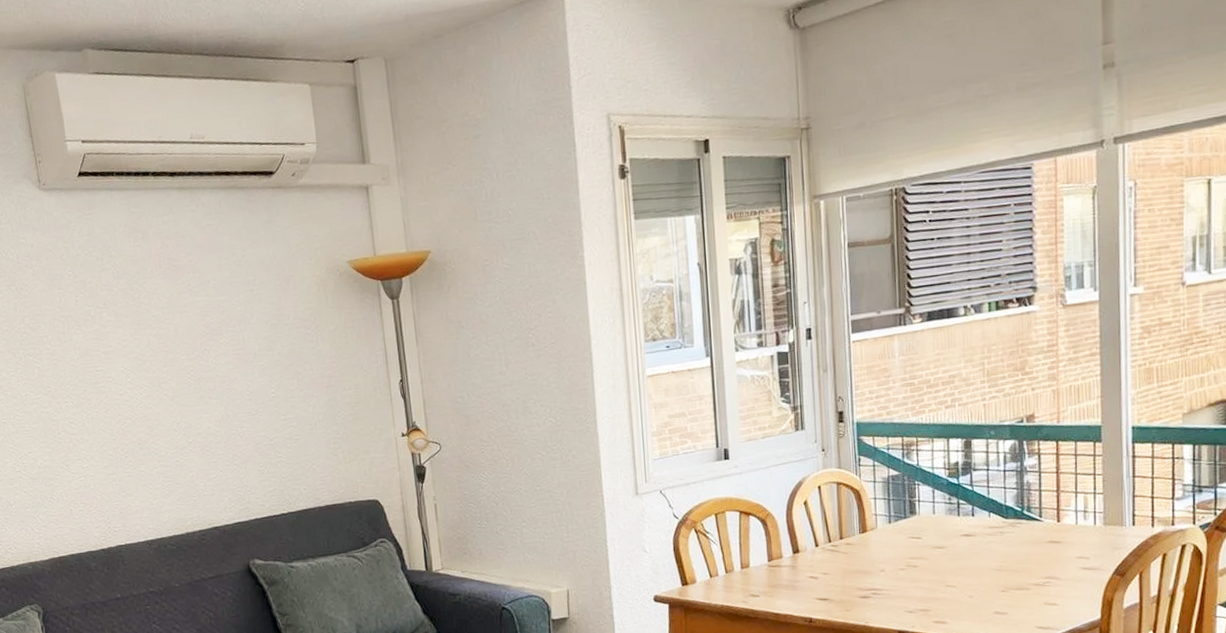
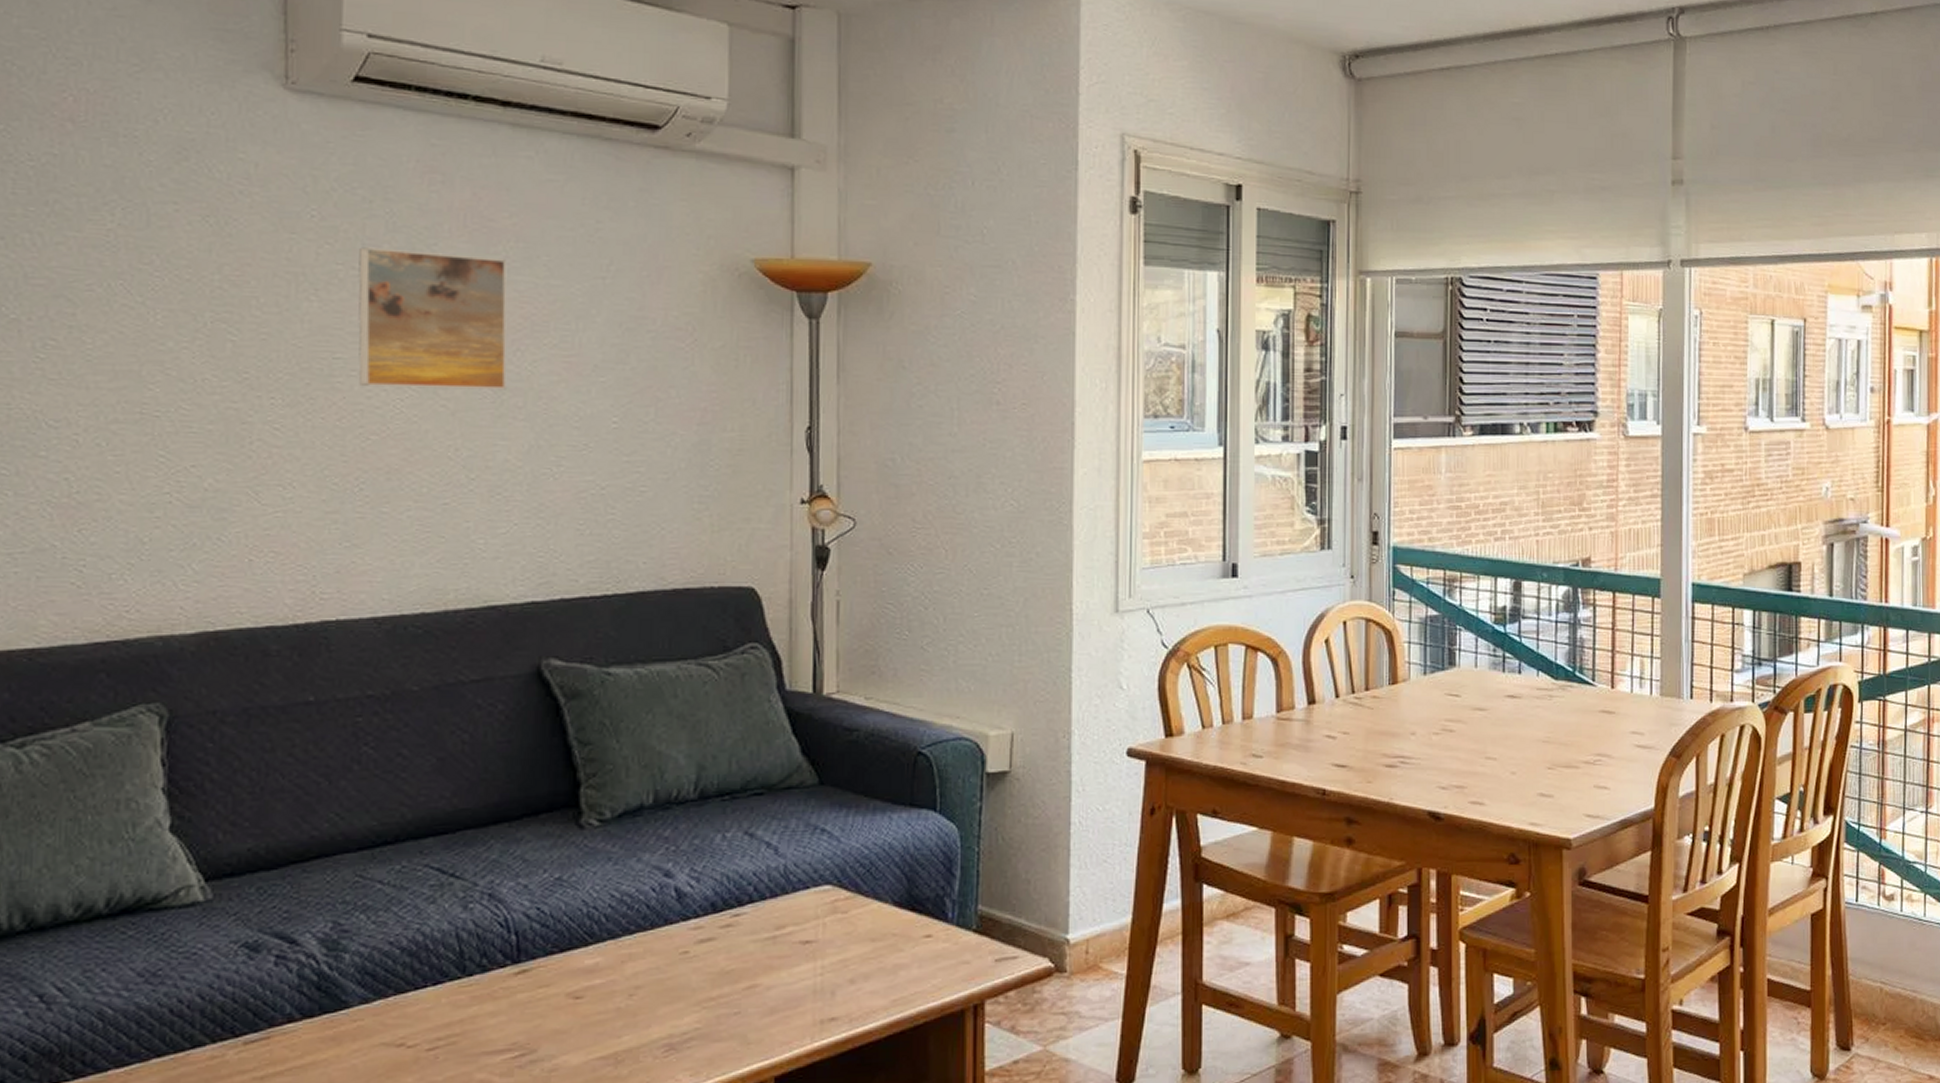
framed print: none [100,287,202,388] -> present [358,247,508,390]

